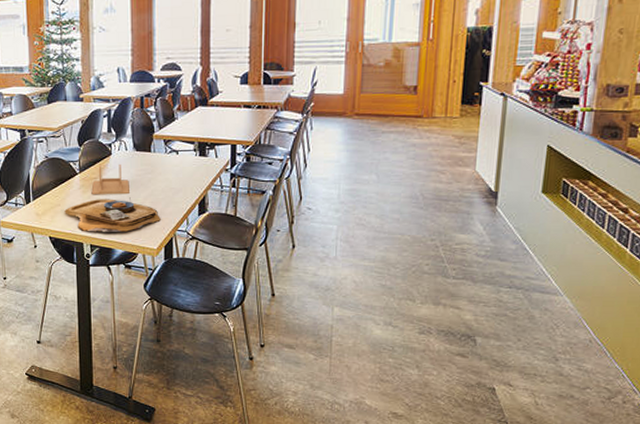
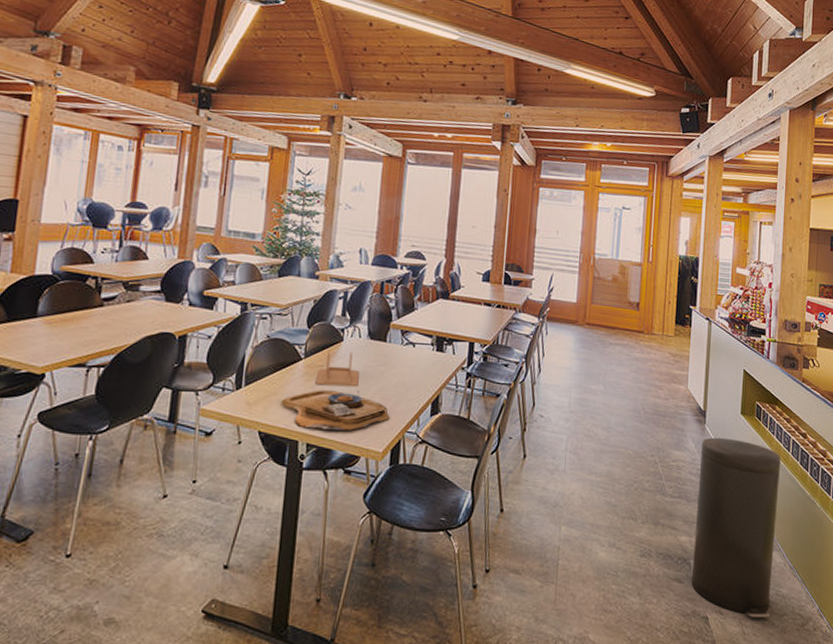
pedal bin: none [476,218,592,390] -> present [691,437,781,618]

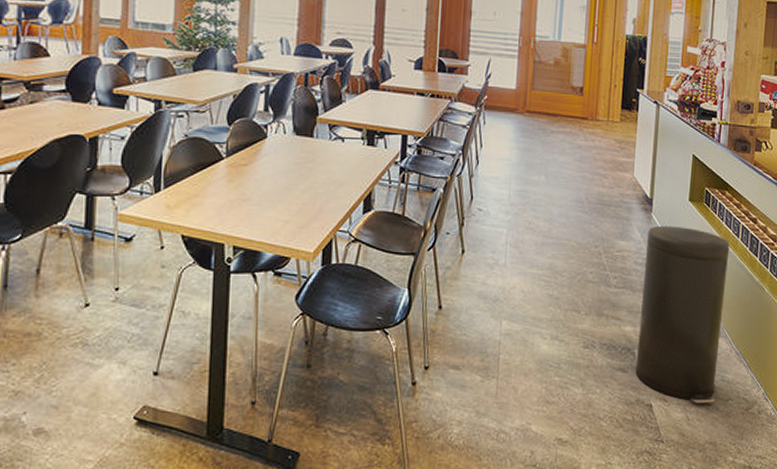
tray: present [281,390,390,430] -> none [204,189,320,231]
napkin holder: present [315,351,359,387] -> none [239,149,286,186]

